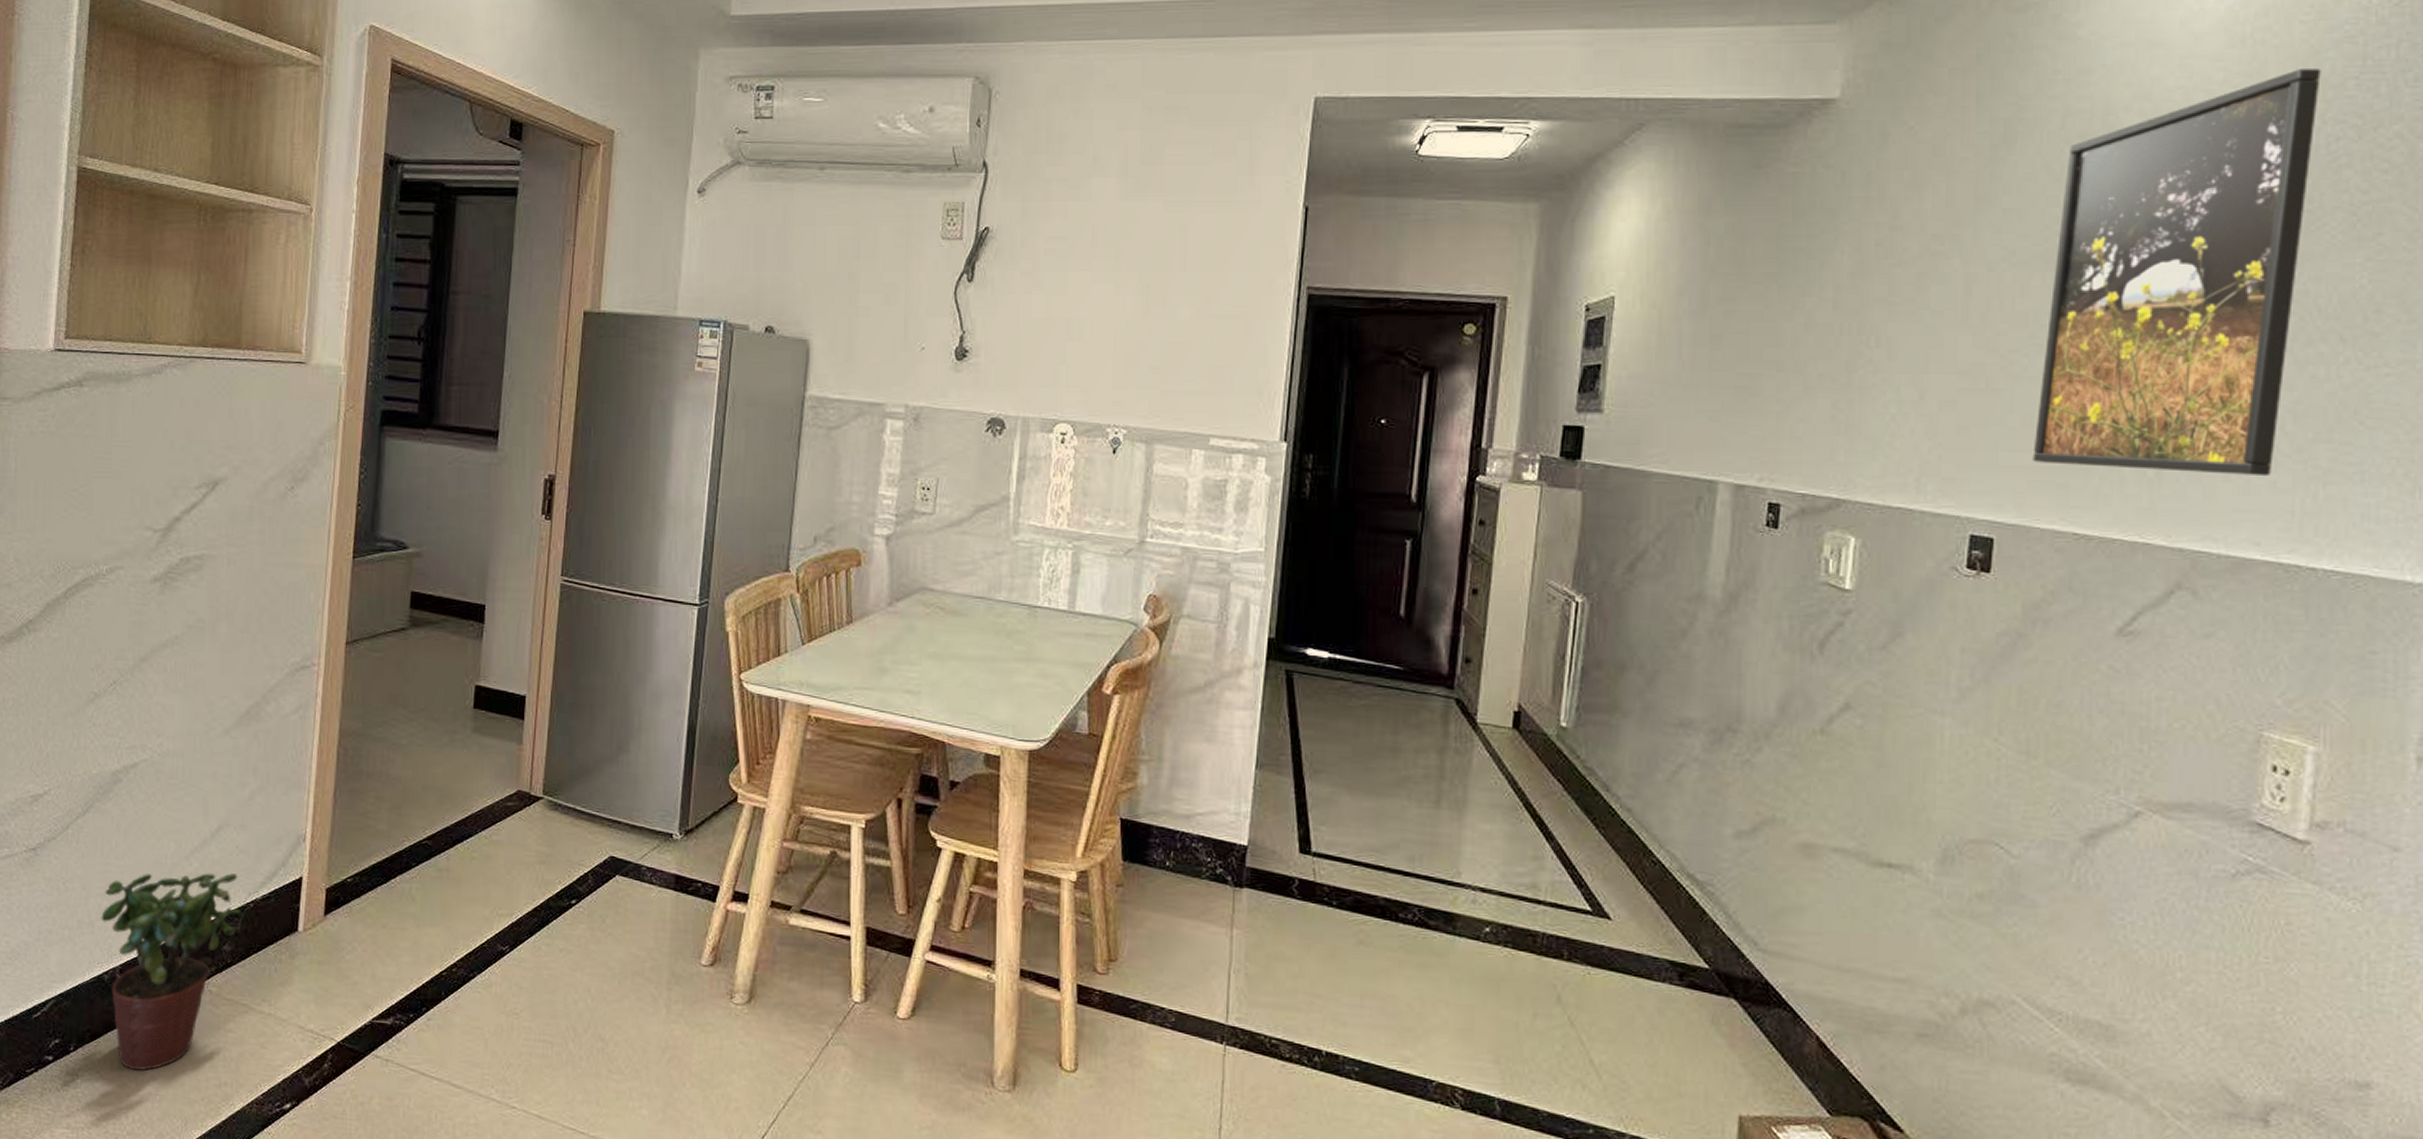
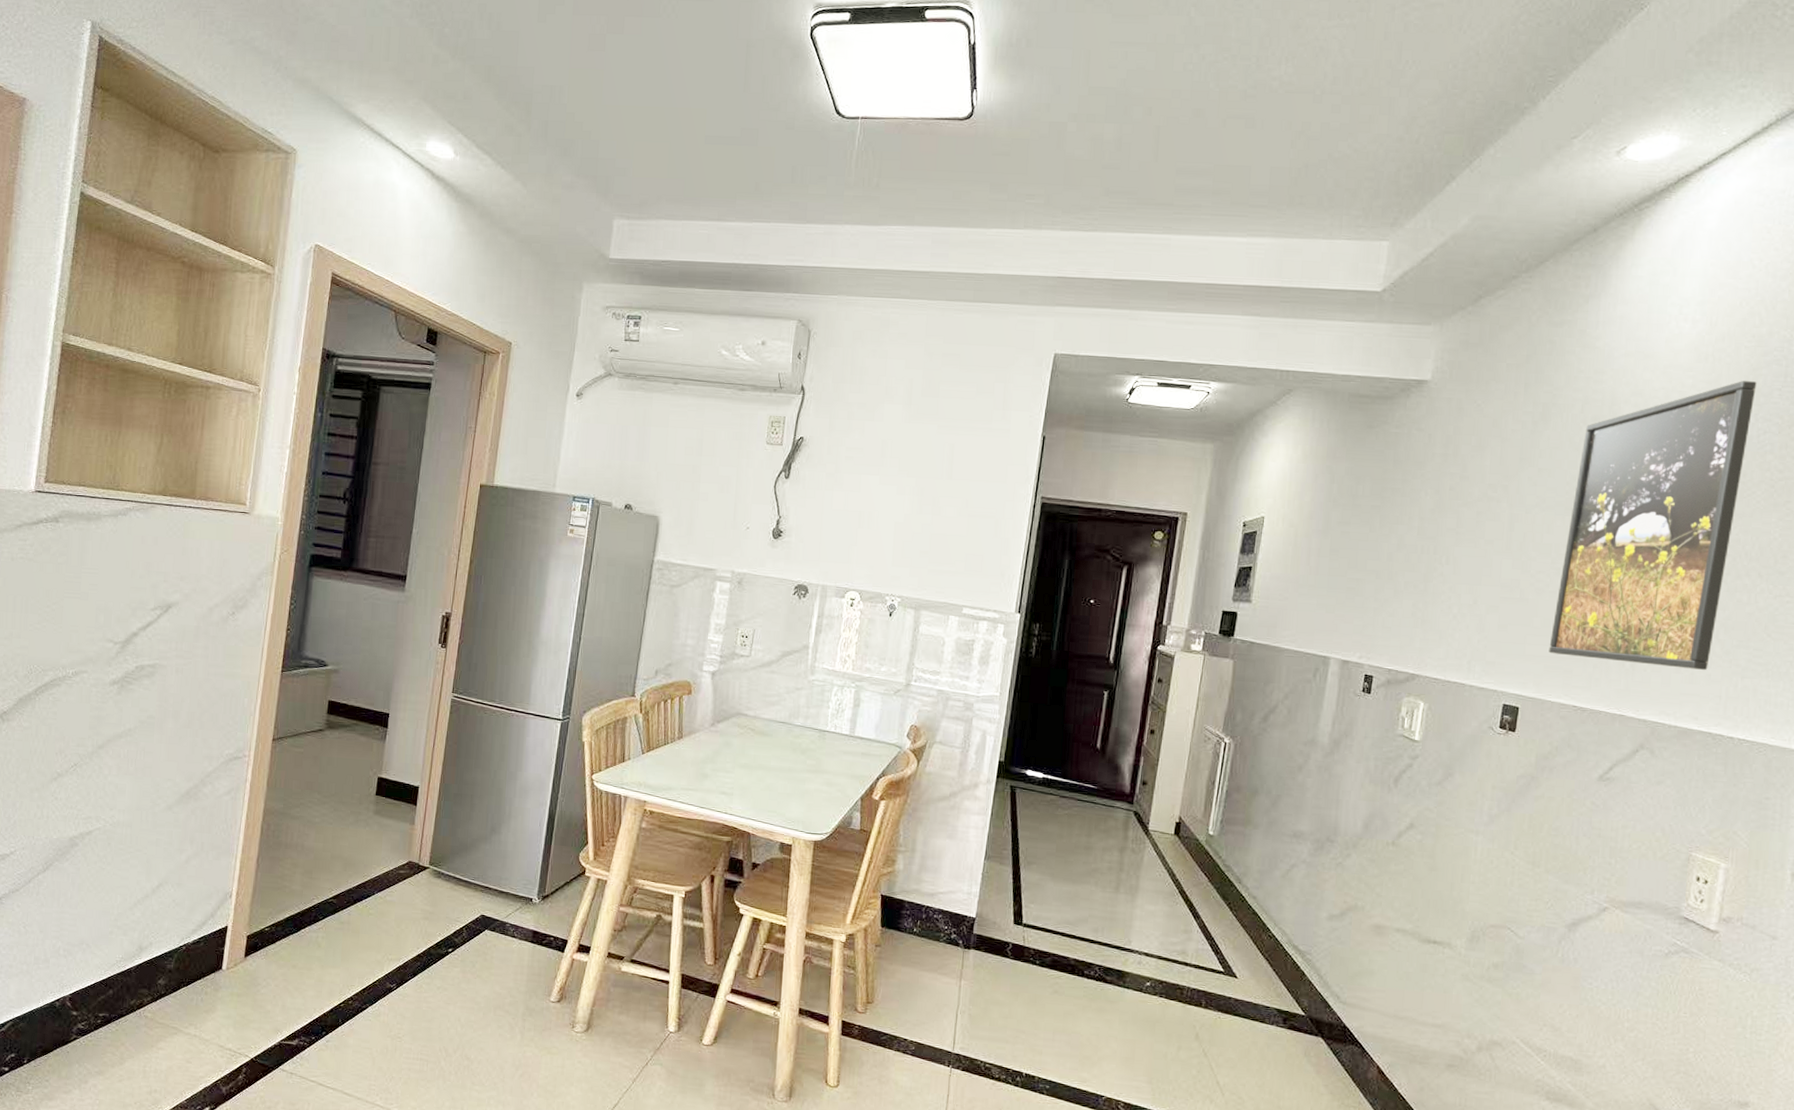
potted plant: present [101,873,241,1071] -> none [55,920,175,1081]

